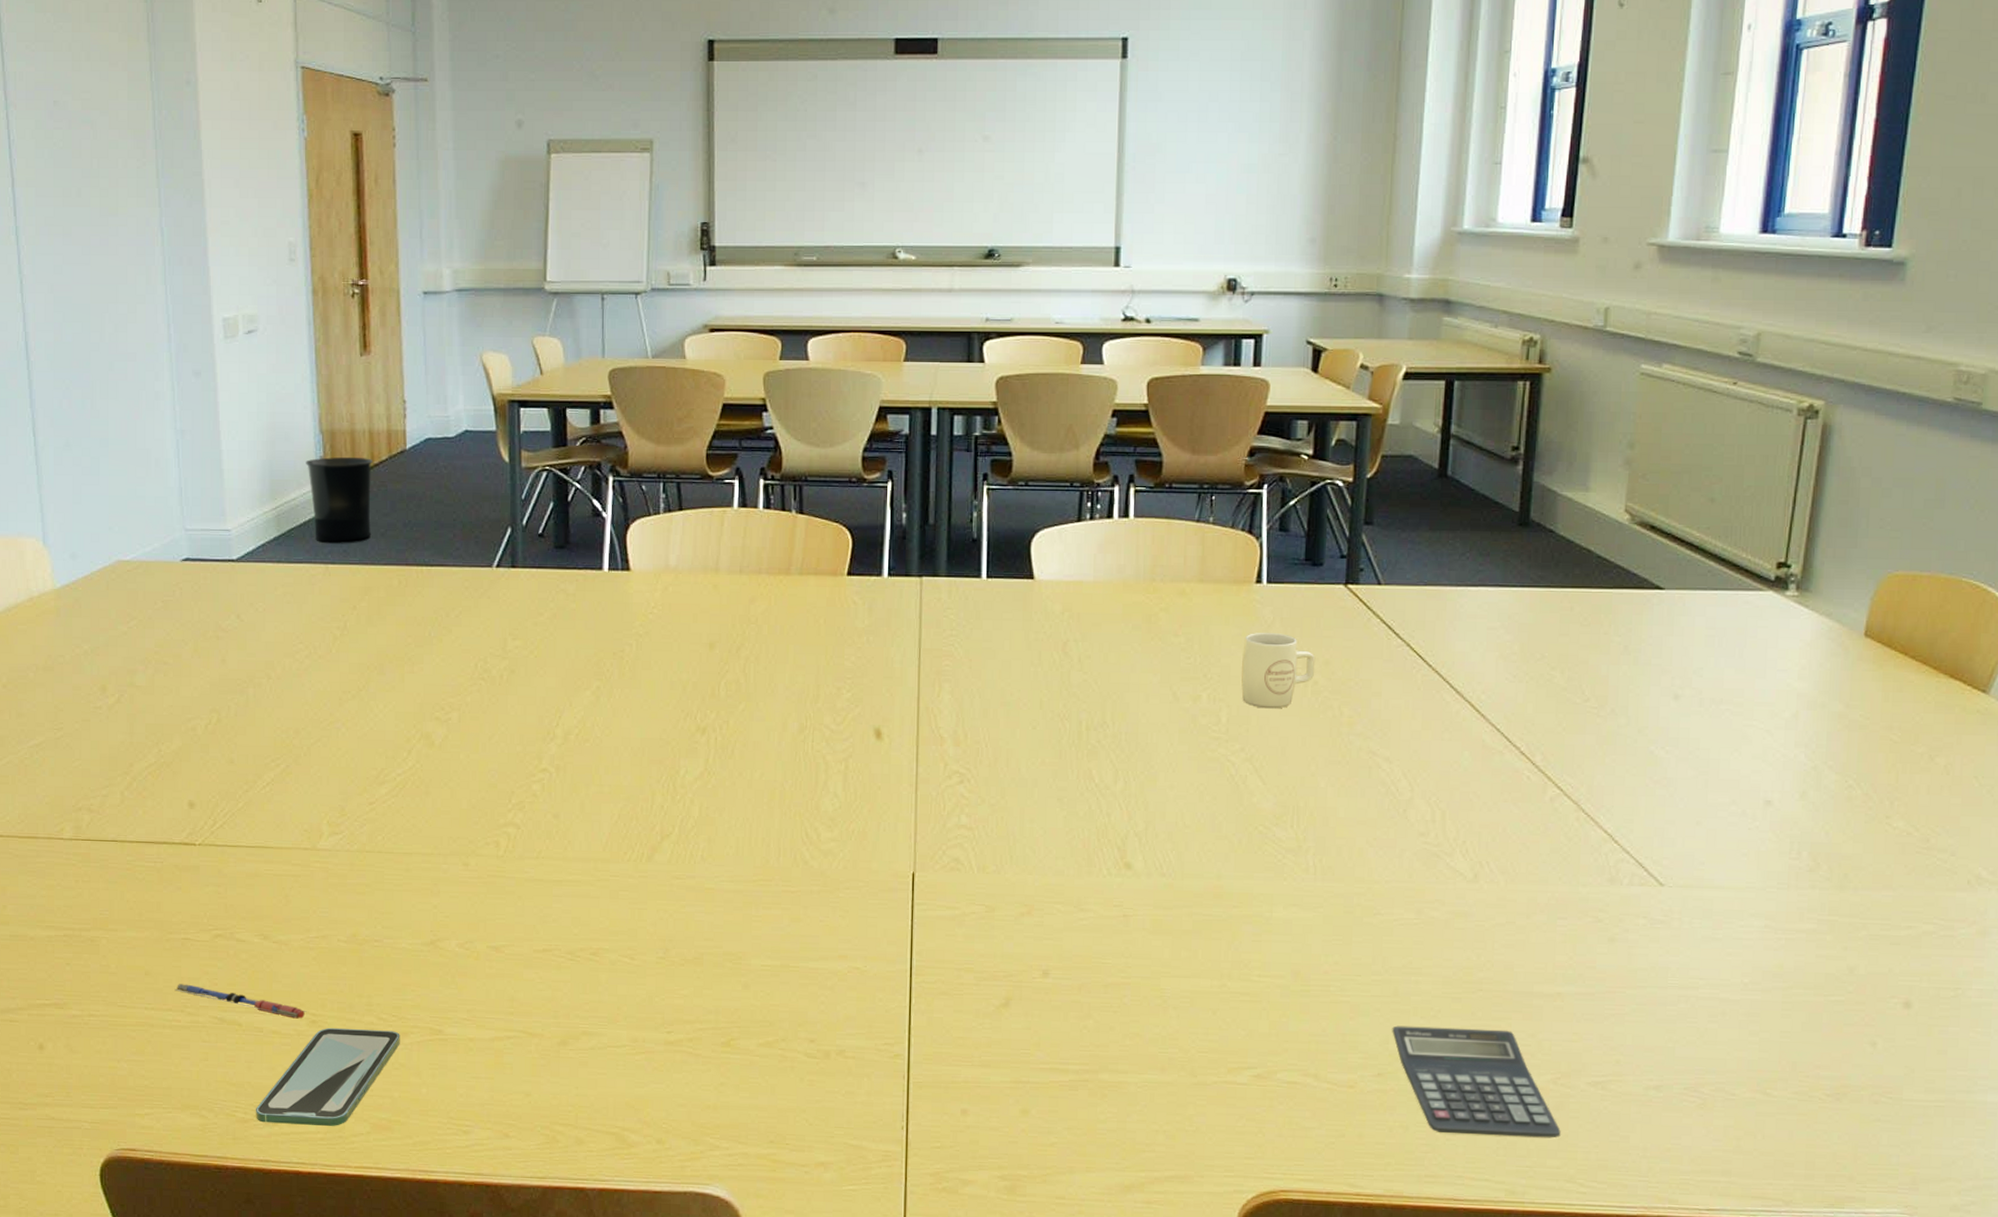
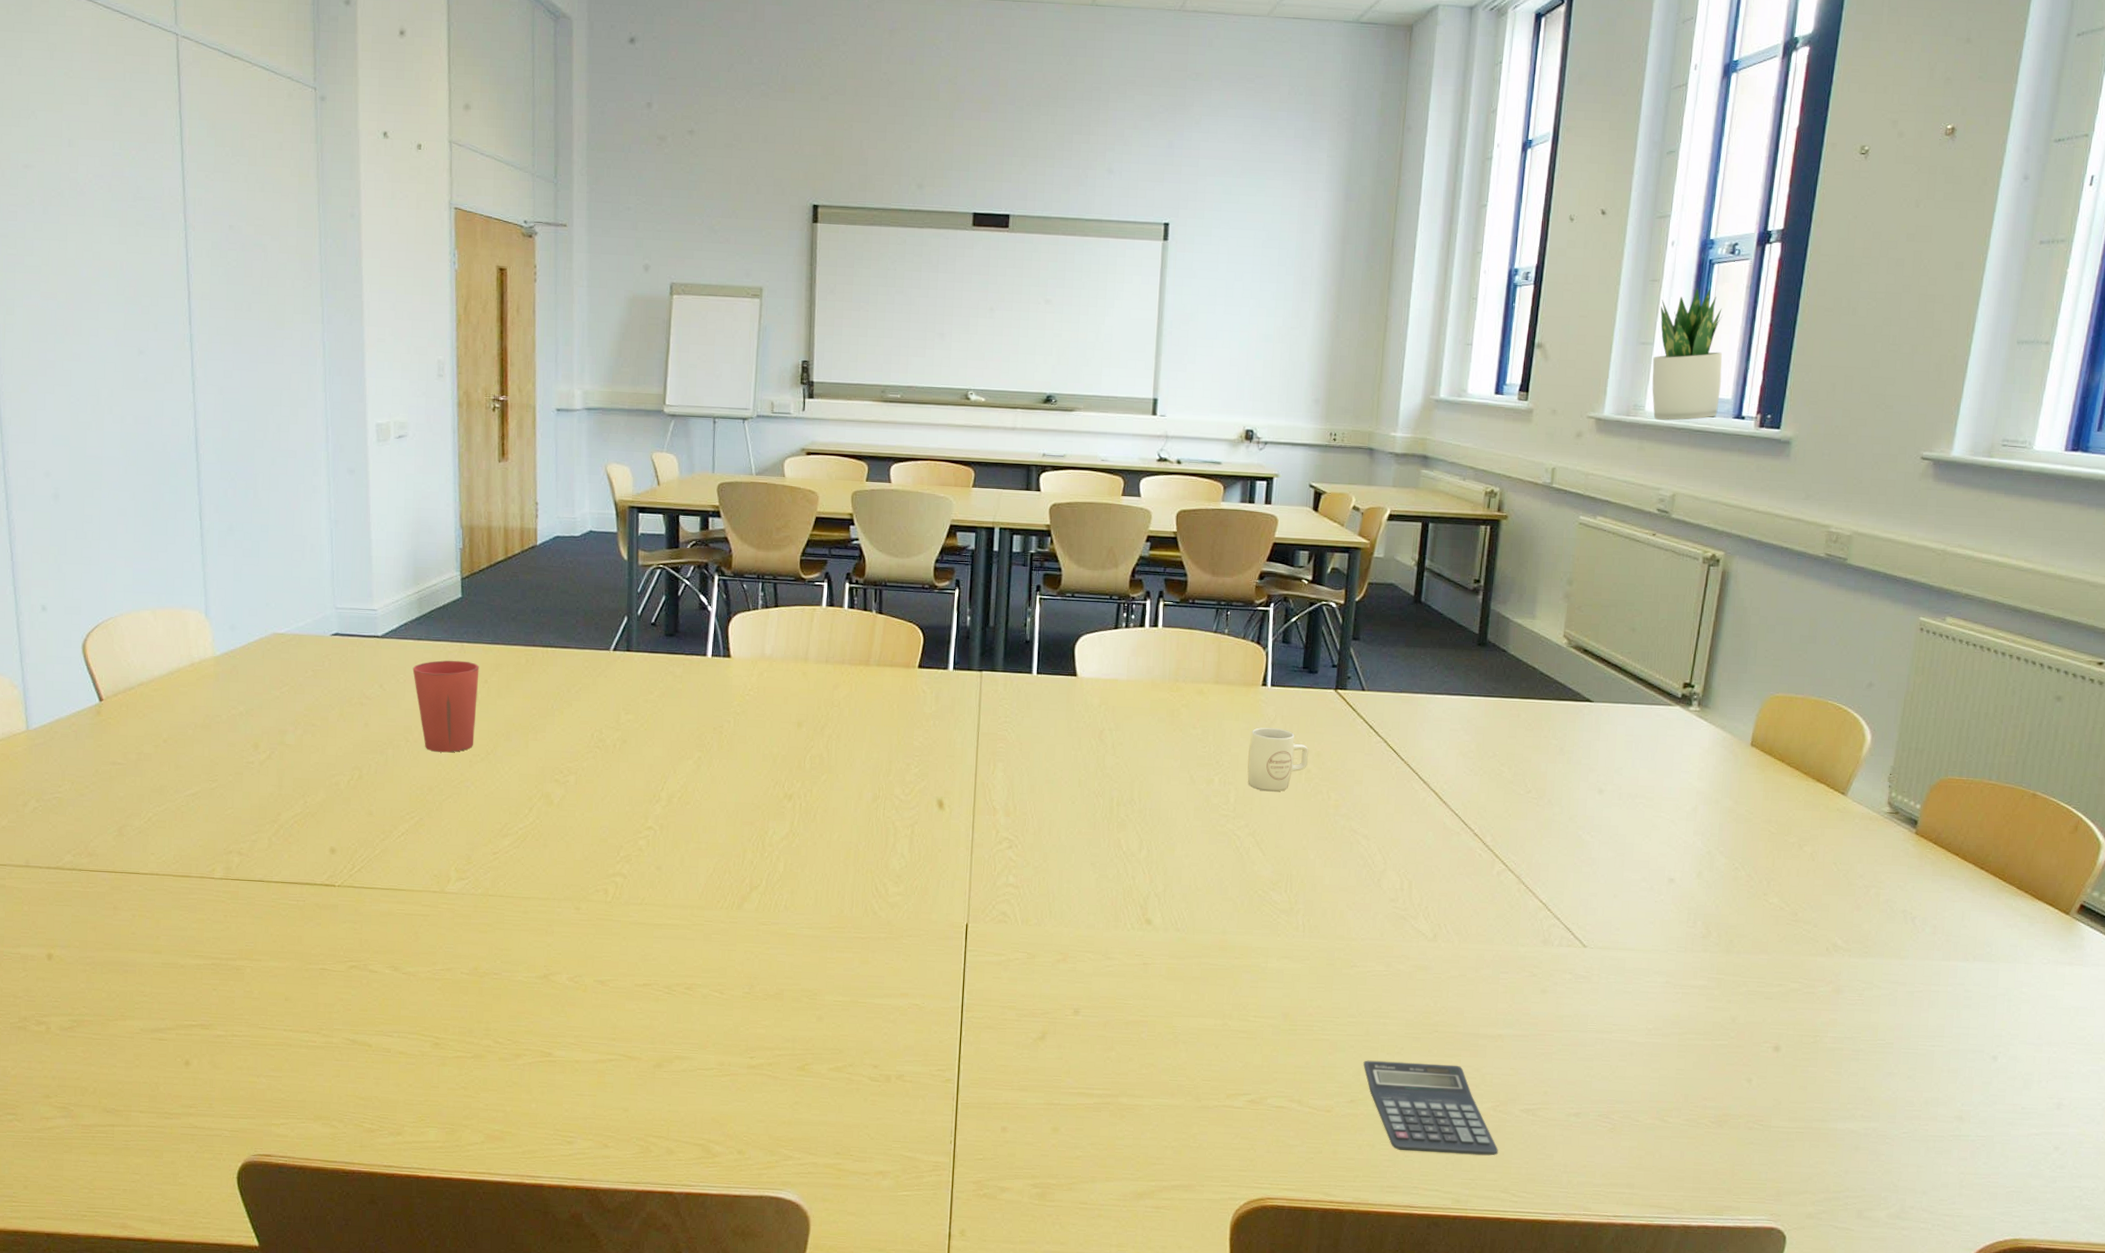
pen: present [174,984,307,1019] -> none [311,1009,431,1041]
smartphone: present [256,1027,400,1126] -> none [382,1049,514,1136]
cup: none [272,584,347,690] -> present [412,660,480,753]
waste bin: present [306,457,372,544] -> none [446,549,506,626]
planter: none [1727,79,1816,243] -> present [1652,288,1723,421]

